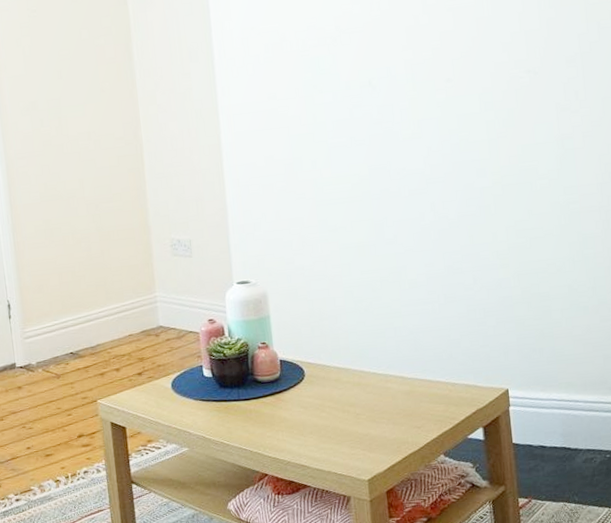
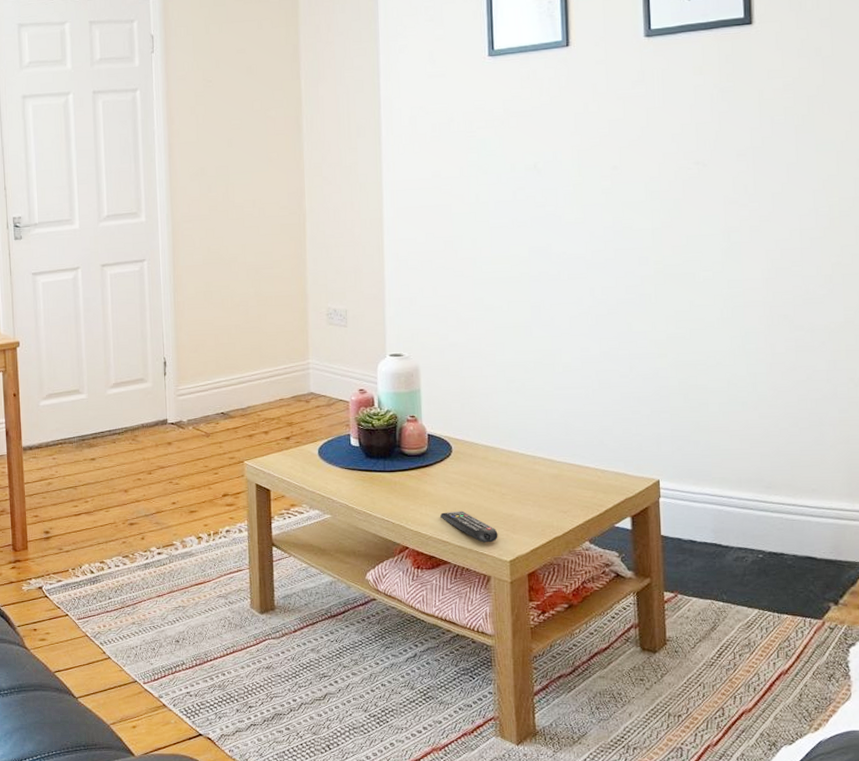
remote control: none [297,433,355,464] -> present [440,511,498,543]

